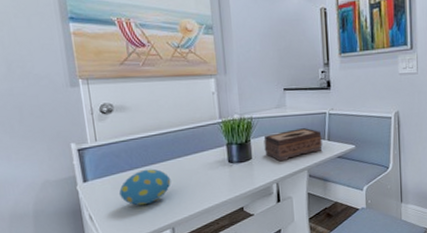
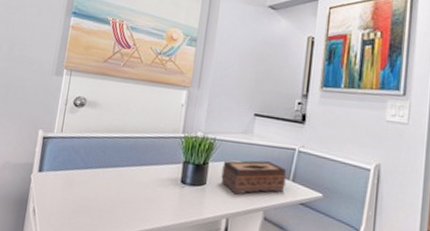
decorative egg: present [119,169,171,206] -> none [67,171,120,211]

